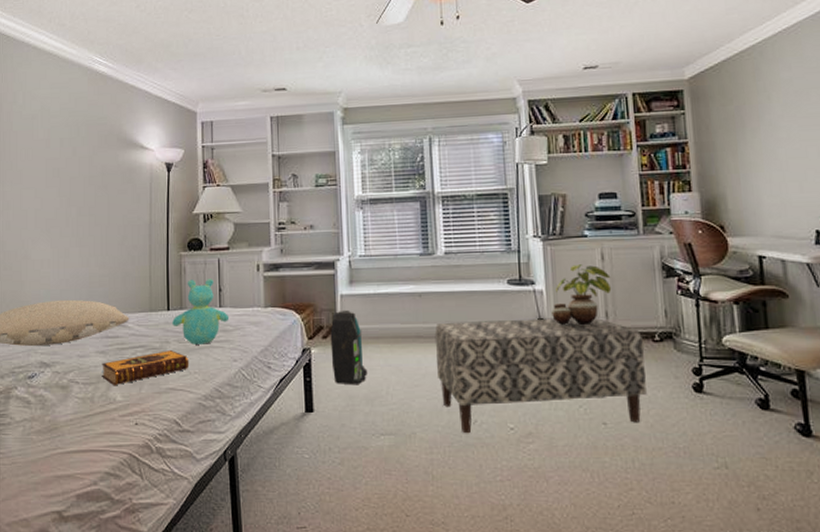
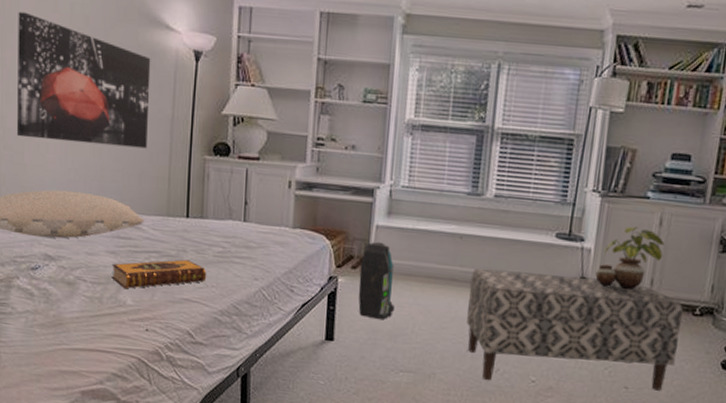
wall art: none [15,151,130,258] -> present [16,11,151,149]
teddy bear: present [172,279,230,345] -> none [191,187,254,259]

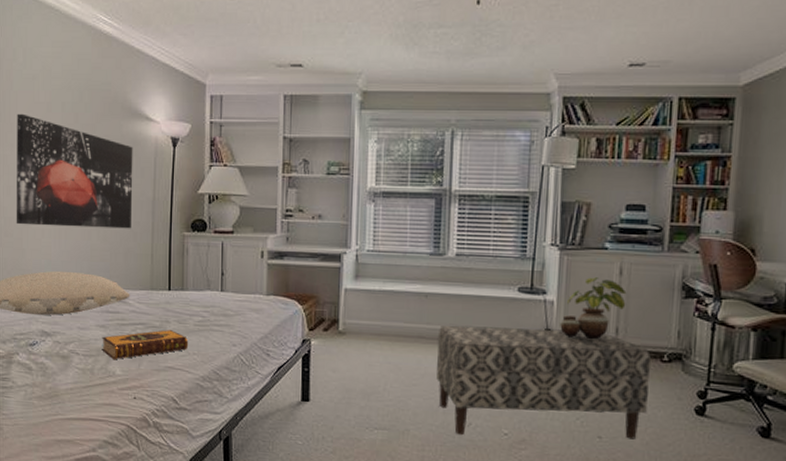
backpack: present [358,241,396,319] -> none [330,304,367,379]

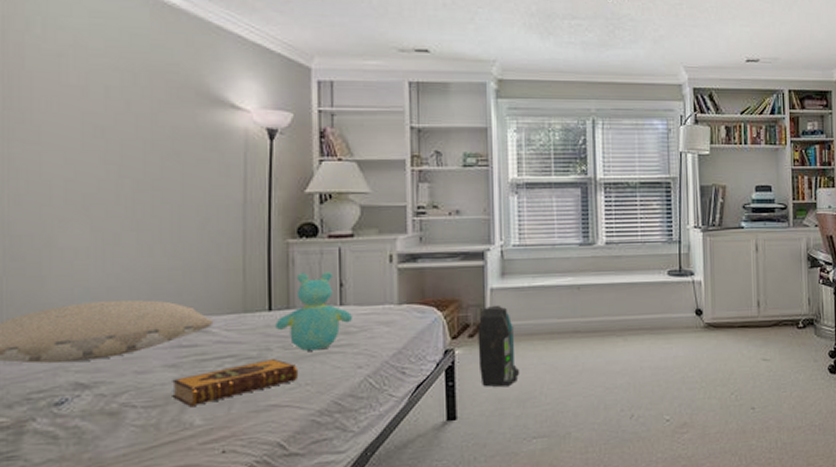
wall art: present [16,113,133,229] -> none [30,99,215,245]
teddy bear: none [173,261,231,327] -> present [275,272,353,351]
backpack: none [330,304,367,379] -> present [478,305,520,387]
bench: present [436,325,652,440] -> none [593,307,790,430]
potted plant: present [560,277,627,340] -> none [709,255,764,315]

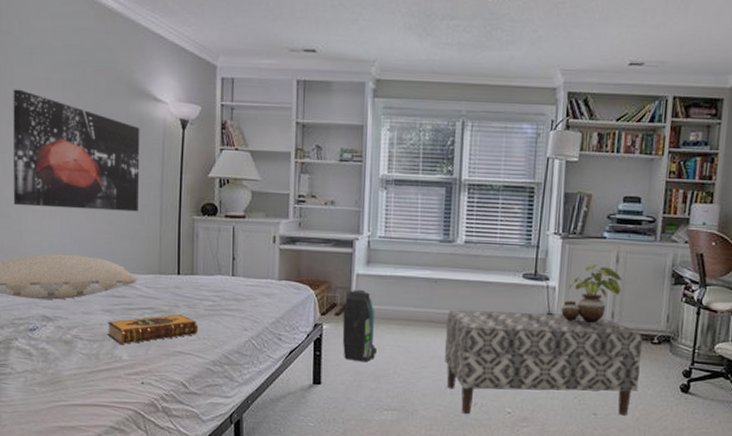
wall art: none [30,99,215,245] -> present [13,89,140,212]
teddy bear: present [275,272,353,351] -> none [182,245,242,312]
bench: none [593,307,790,430] -> present [444,310,643,416]
potted plant: none [709,255,764,315] -> present [561,265,622,324]

